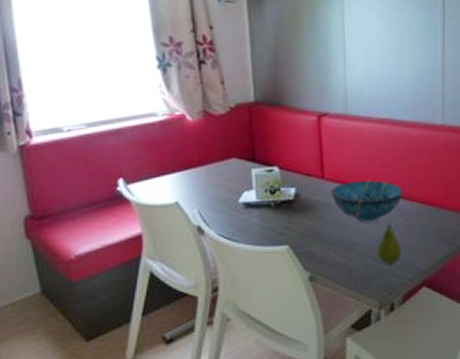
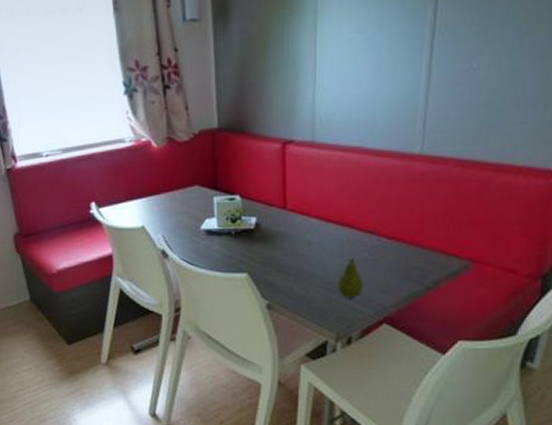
decorative bowl: present [331,180,404,223] -> none [293,213,370,255]

